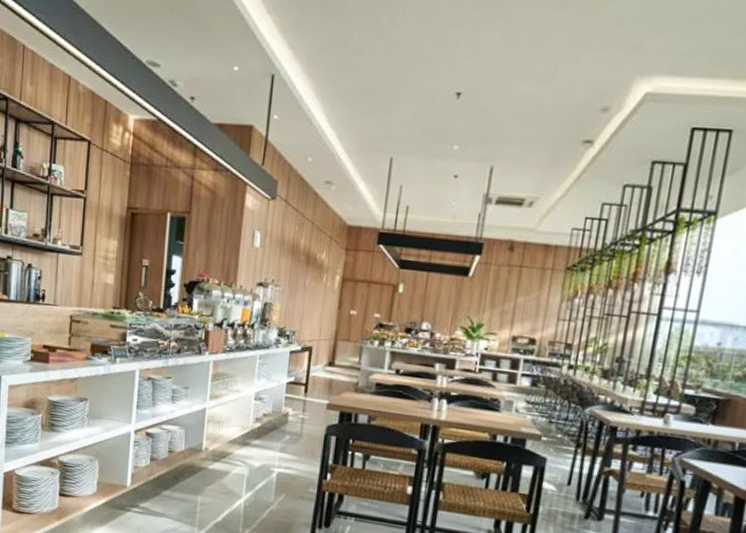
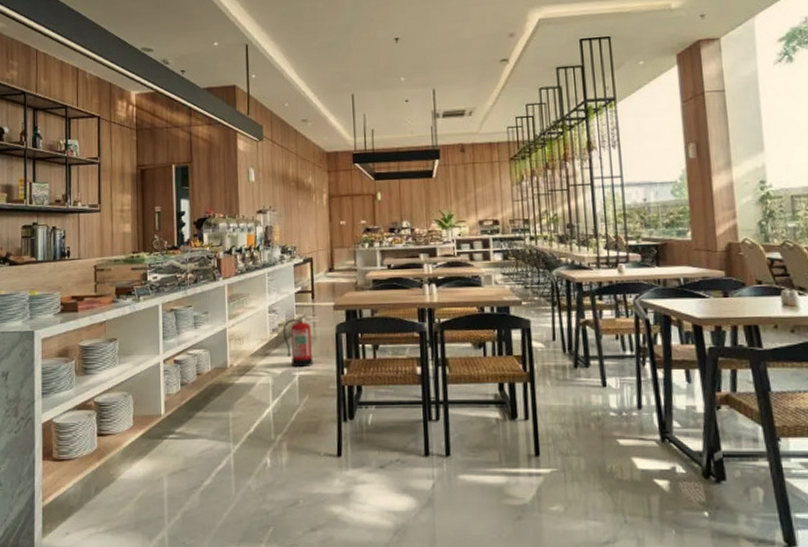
fire extinguisher: none [266,407,309,465] -> present [282,313,319,368]

